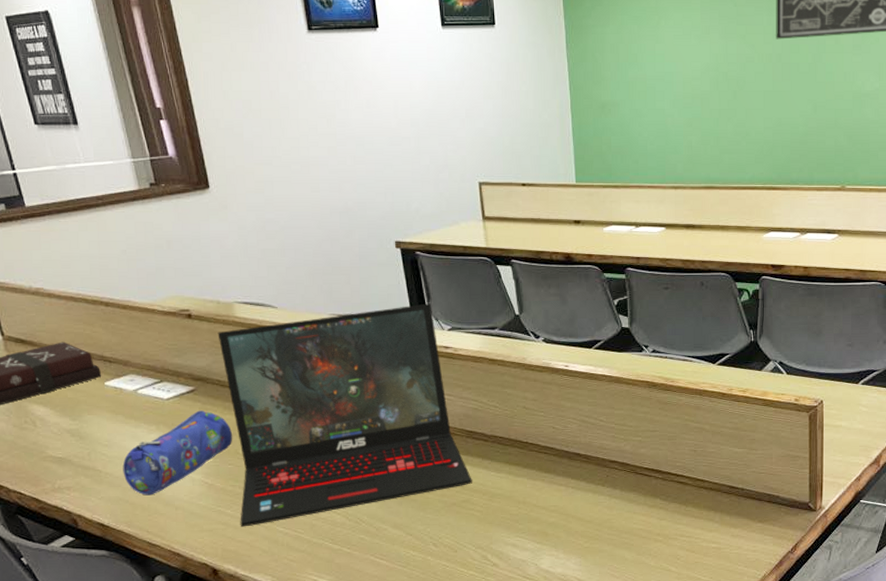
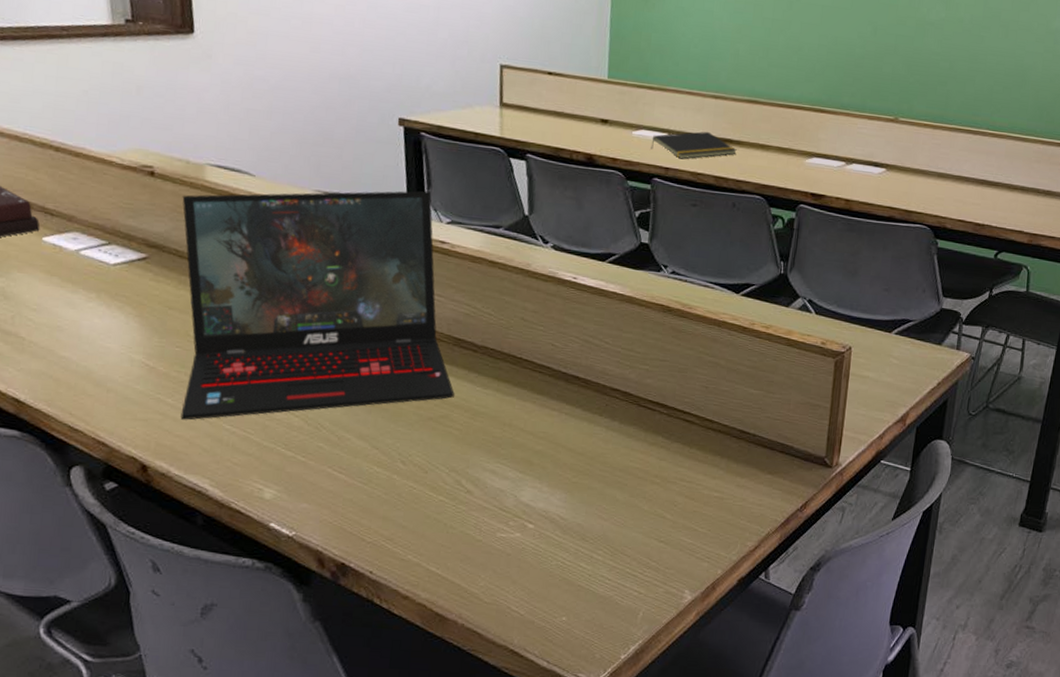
pencil case: present [122,410,233,496] -> none [50,281,186,373]
notepad: none [621,220,699,248] -> present [651,131,737,160]

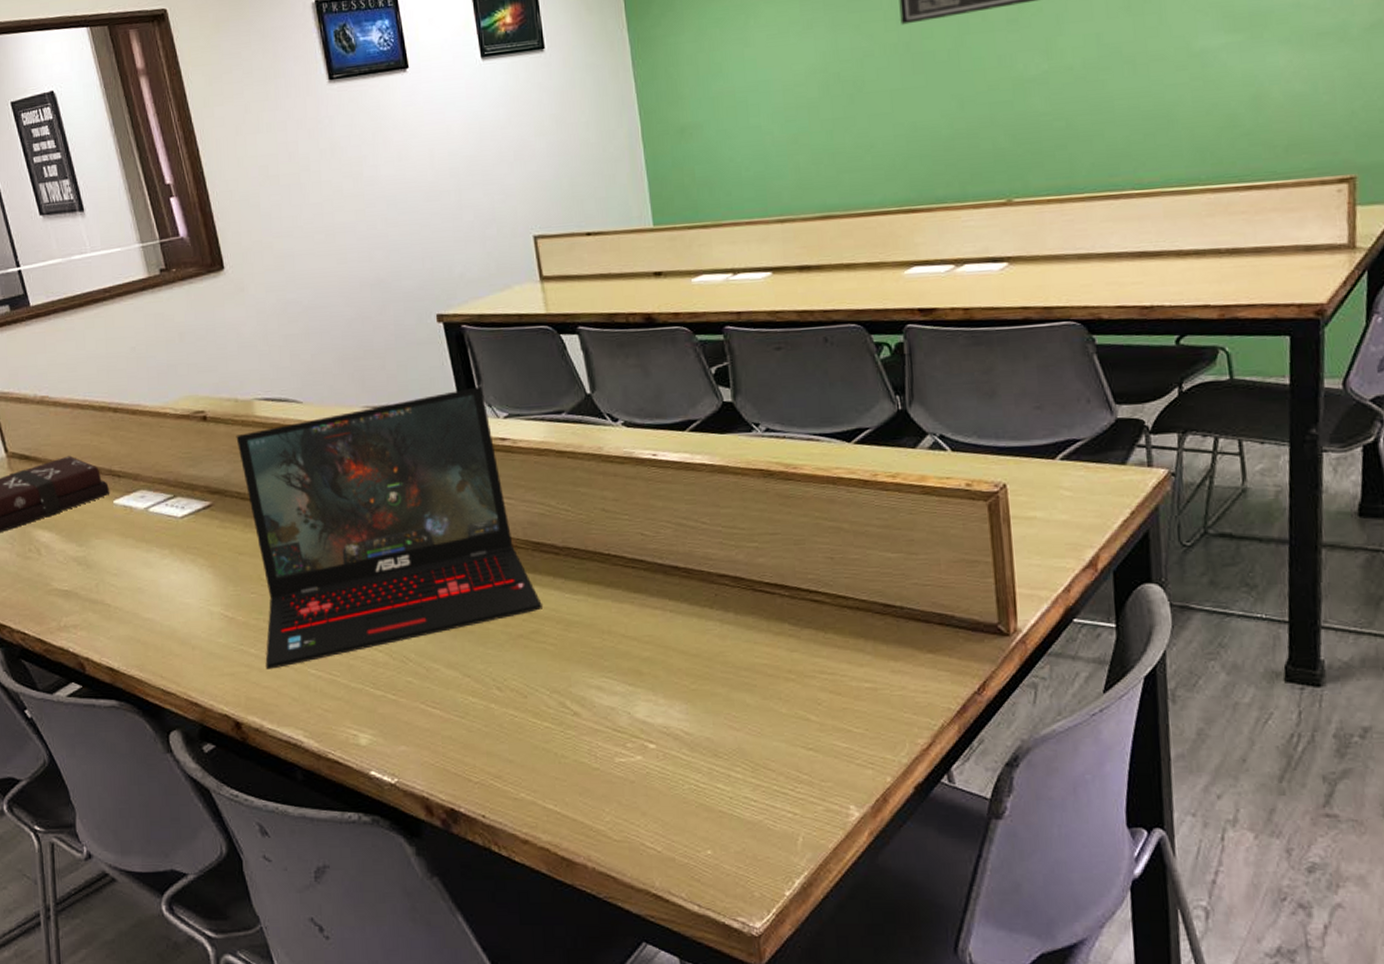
notepad: present [651,131,737,160] -> none [715,261,818,299]

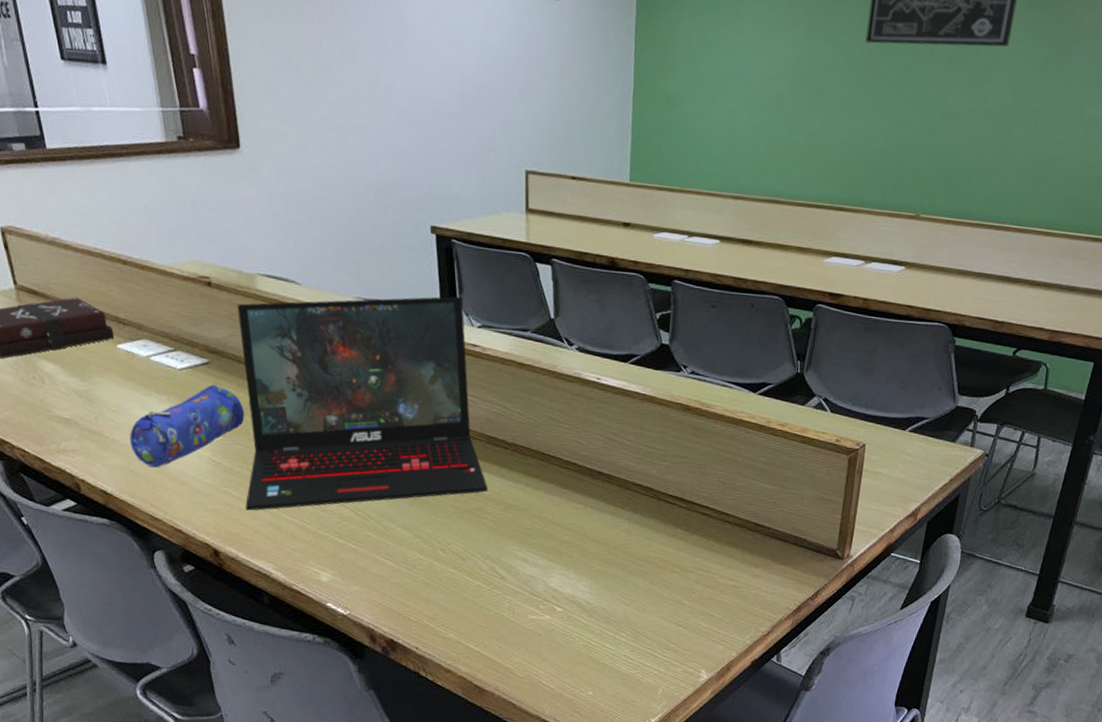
pencil case: none [133,529,256,633] -> present [130,384,245,468]

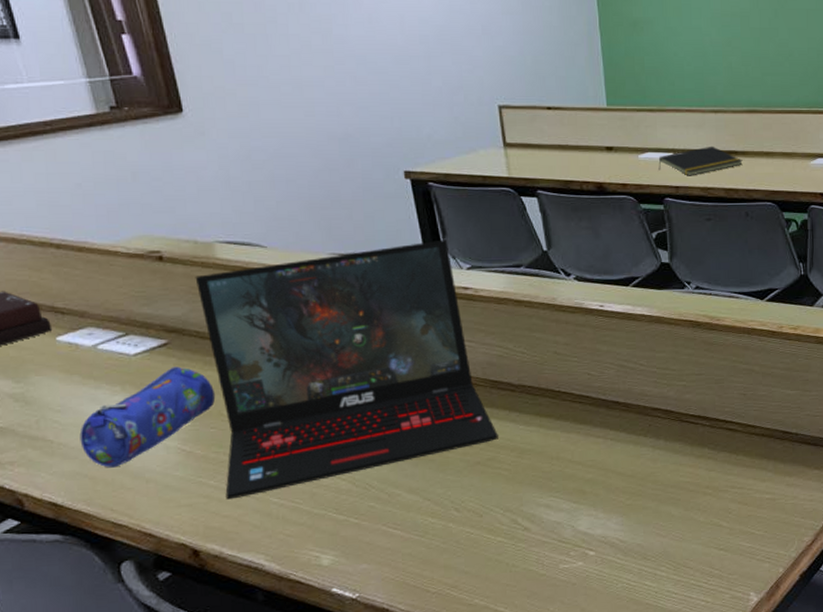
notepad: none [671,232,756,261] -> present [658,146,743,176]

